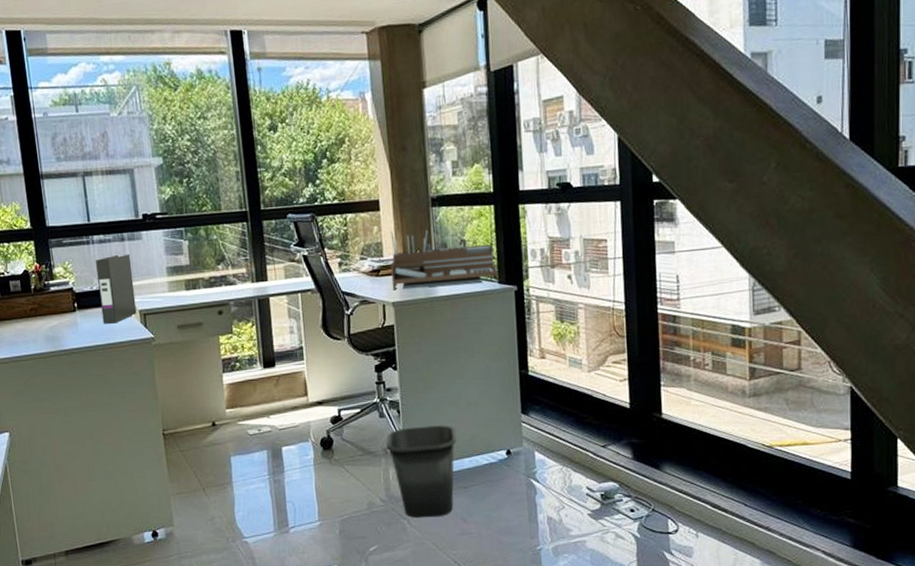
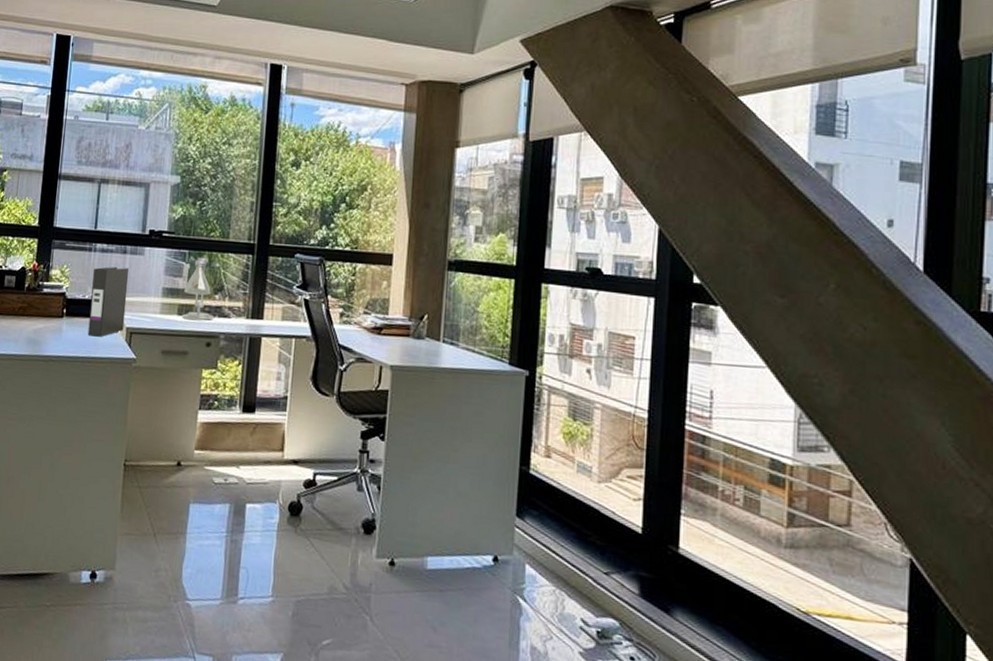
desk lamp: none [187,232,222,293] -> present [182,257,215,321]
waste bin: present [385,425,458,517] -> none [358,507,441,619]
desk organizer: present [390,228,499,290] -> none [393,289,510,362]

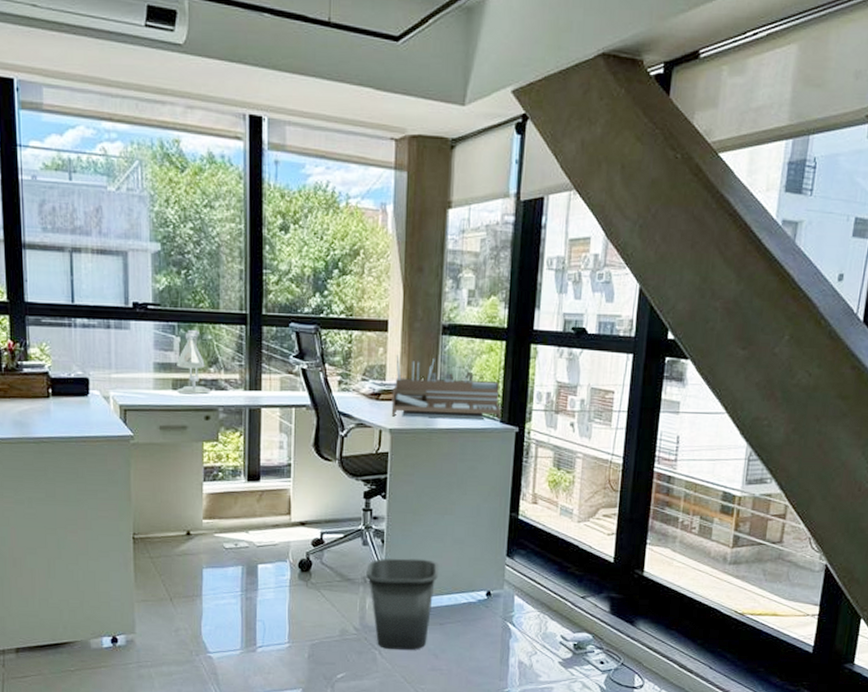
binder: present [88,267,130,337] -> none [77,343,117,416]
waste bin: none [358,507,441,619] -> present [365,558,440,650]
desk organizer: none [393,289,510,362] -> present [391,354,502,420]

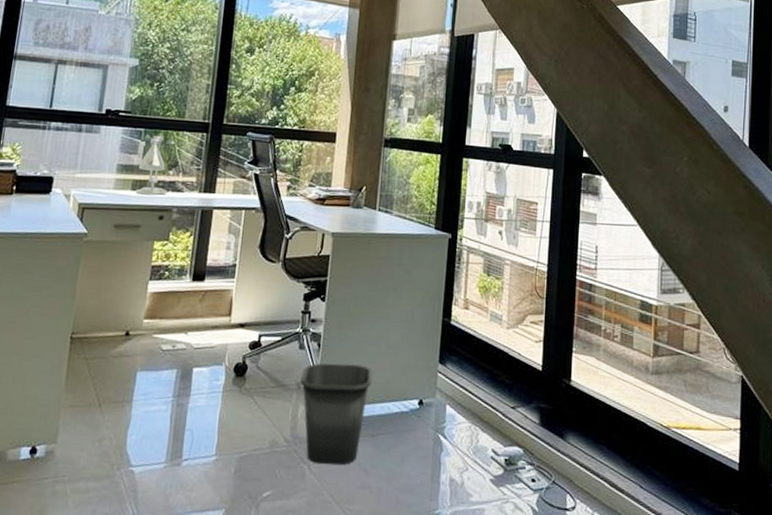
desk organizer: present [391,354,502,420] -> none [334,163,436,227]

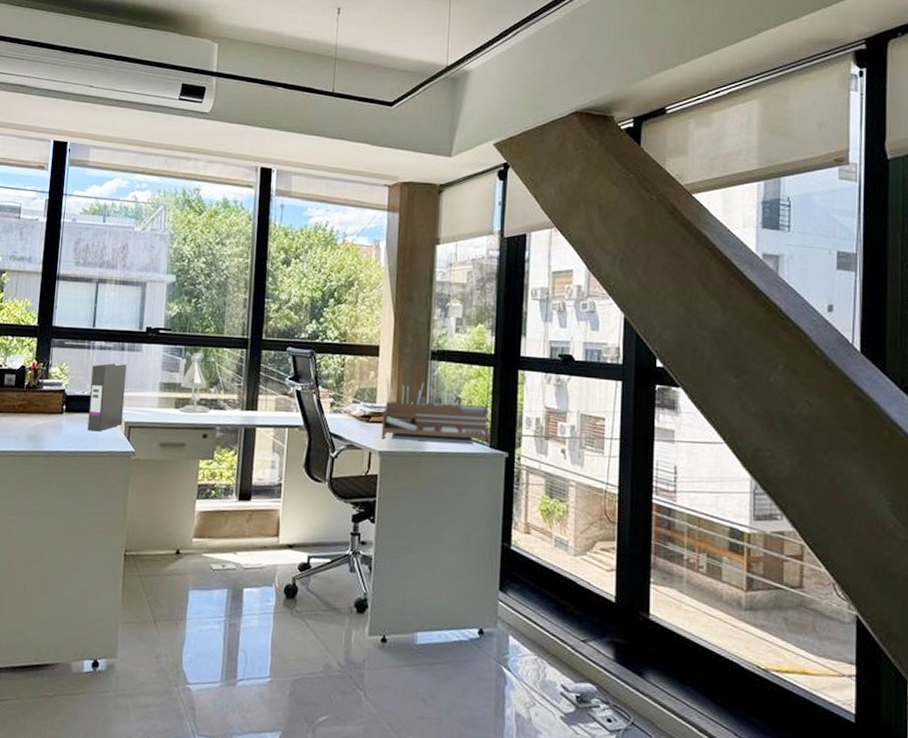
binder: none [38,144,84,213] -> present [87,363,127,432]
waste bin: present [299,362,374,464] -> none [351,587,429,693]
desk organizer: none [334,163,436,227] -> present [381,378,491,445]

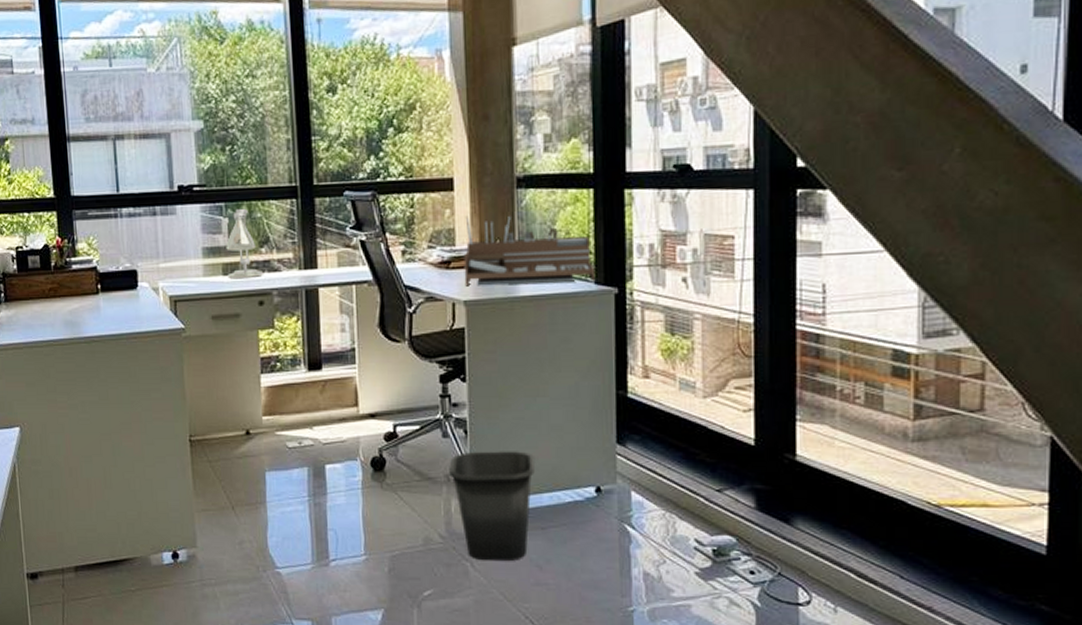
binder: present [87,363,127,432] -> none [124,231,167,310]
waste bin: none [351,587,429,693] -> present [448,451,536,561]

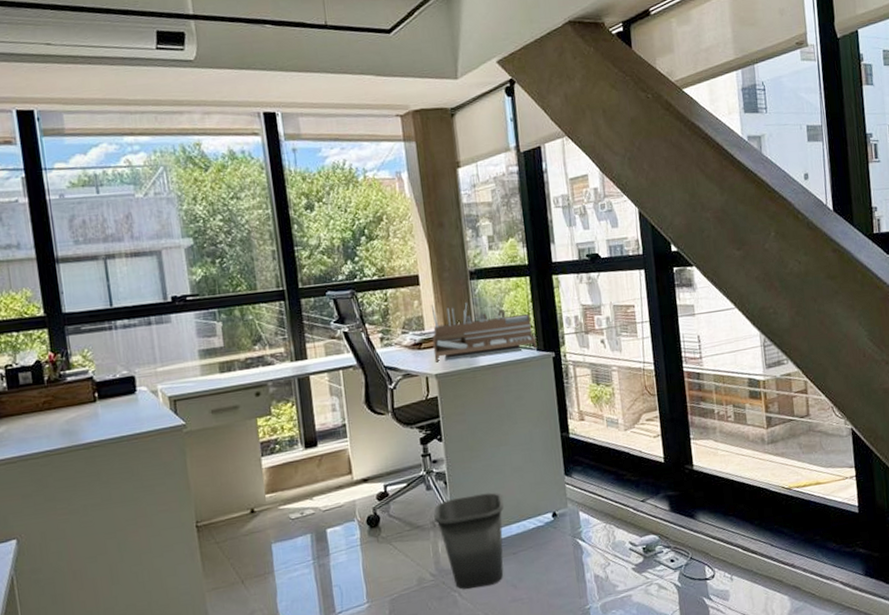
desk lamp: present [226,208,264,279] -> none [221,312,259,376]

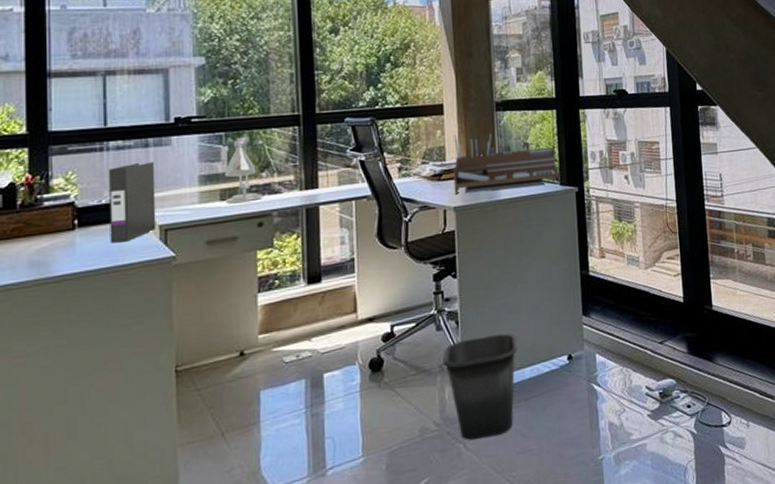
binder: none [119,339,166,414] -> present [109,162,156,243]
desk lamp: none [221,312,259,376] -> present [224,136,264,204]

